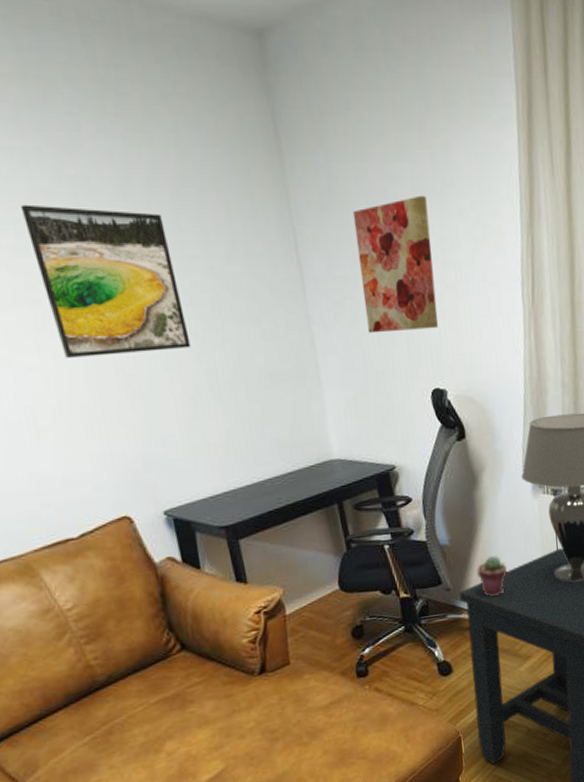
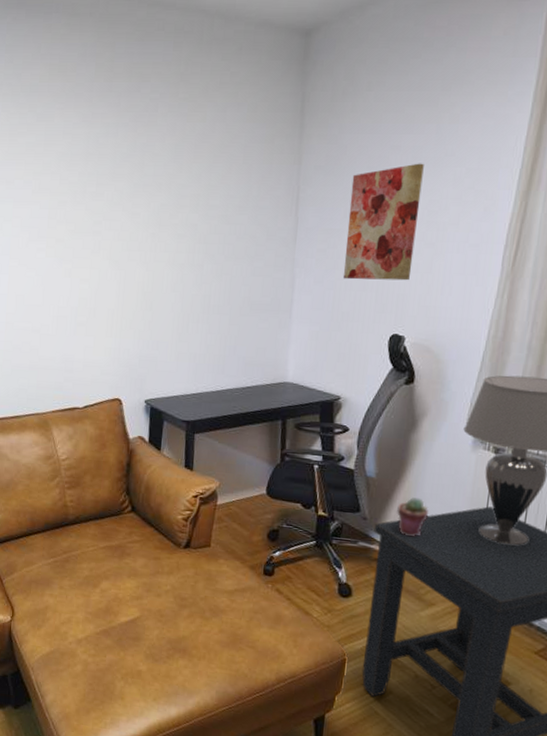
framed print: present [20,204,191,358] -> none [104,163,199,277]

